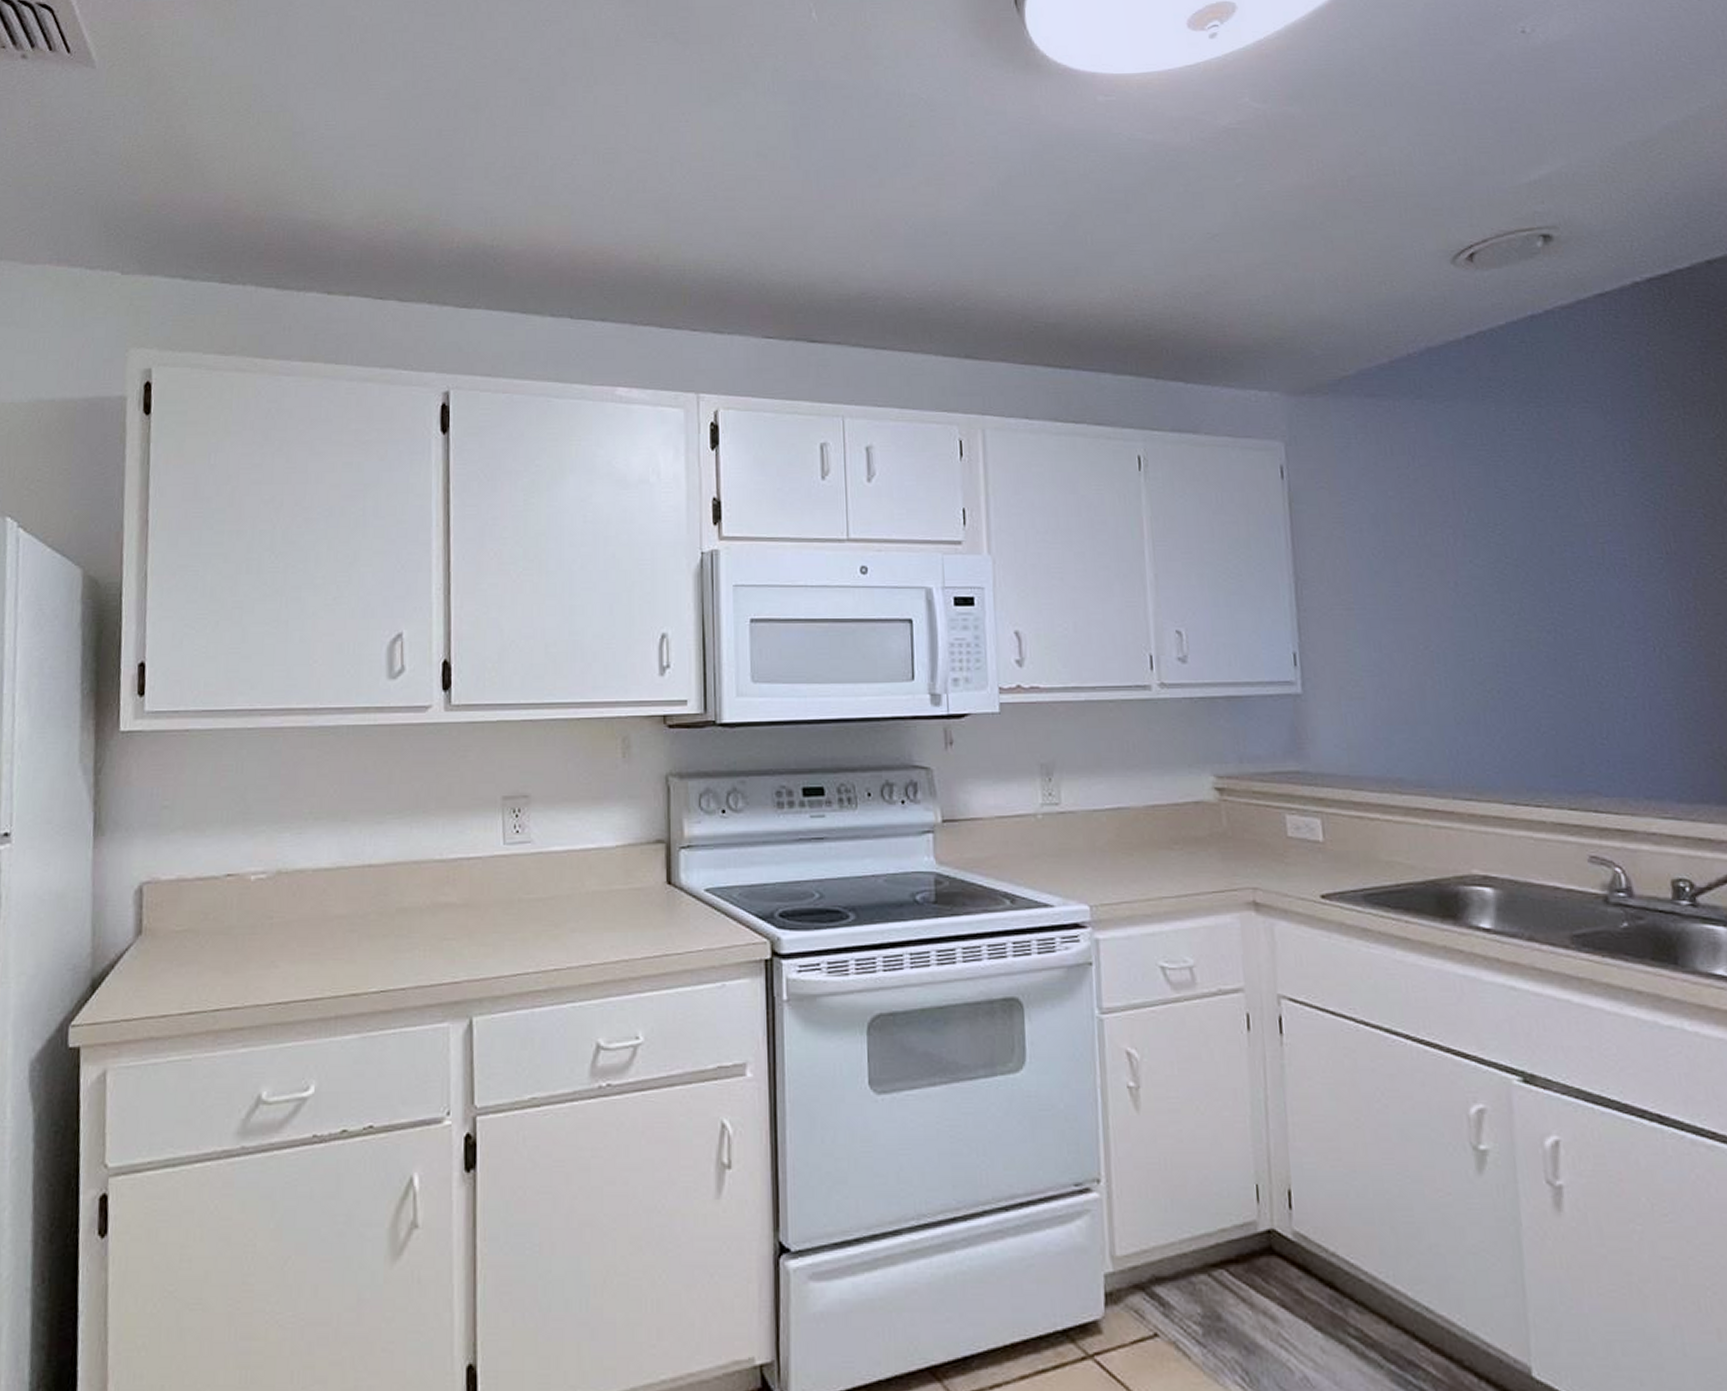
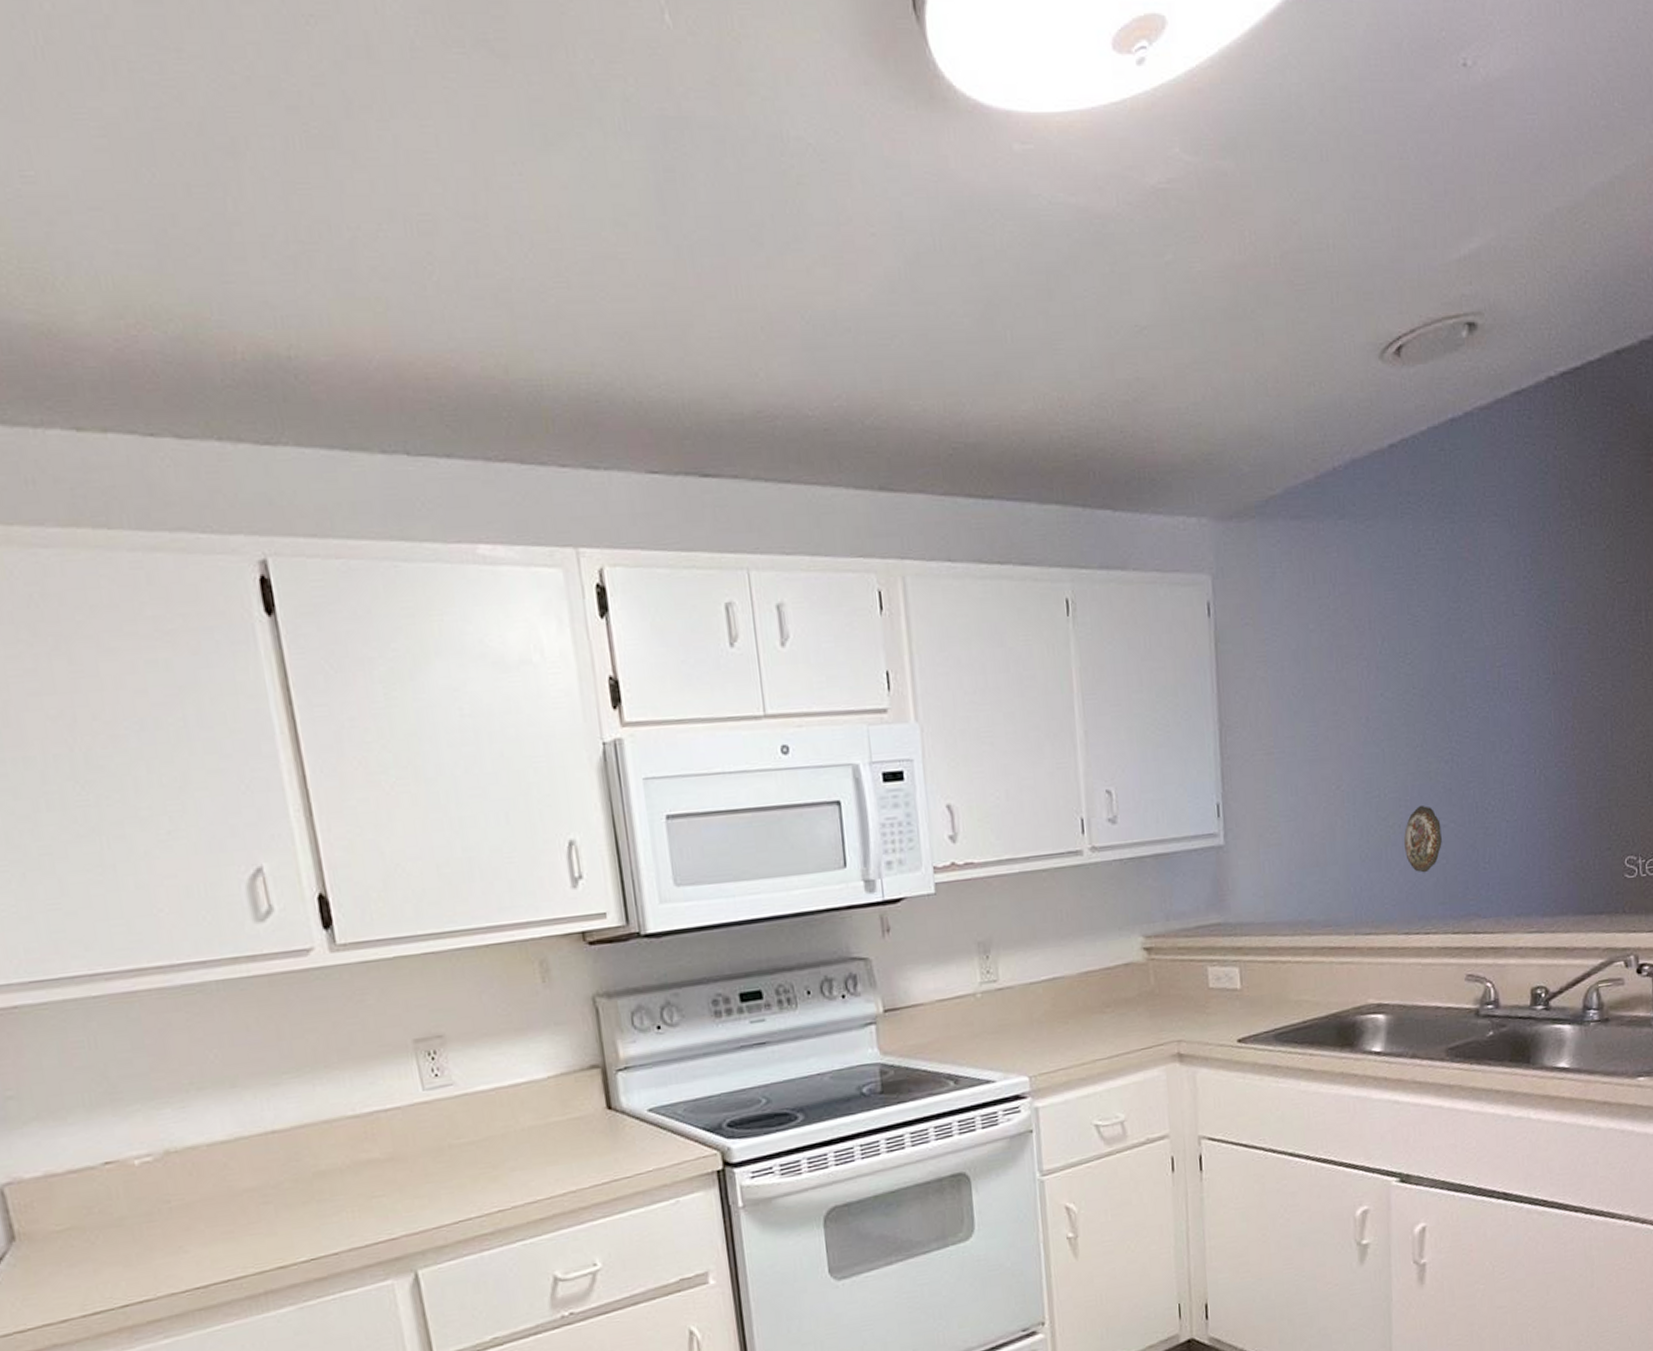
decorative plate: none [1504,672,1550,742] -> present [1403,805,1442,873]

